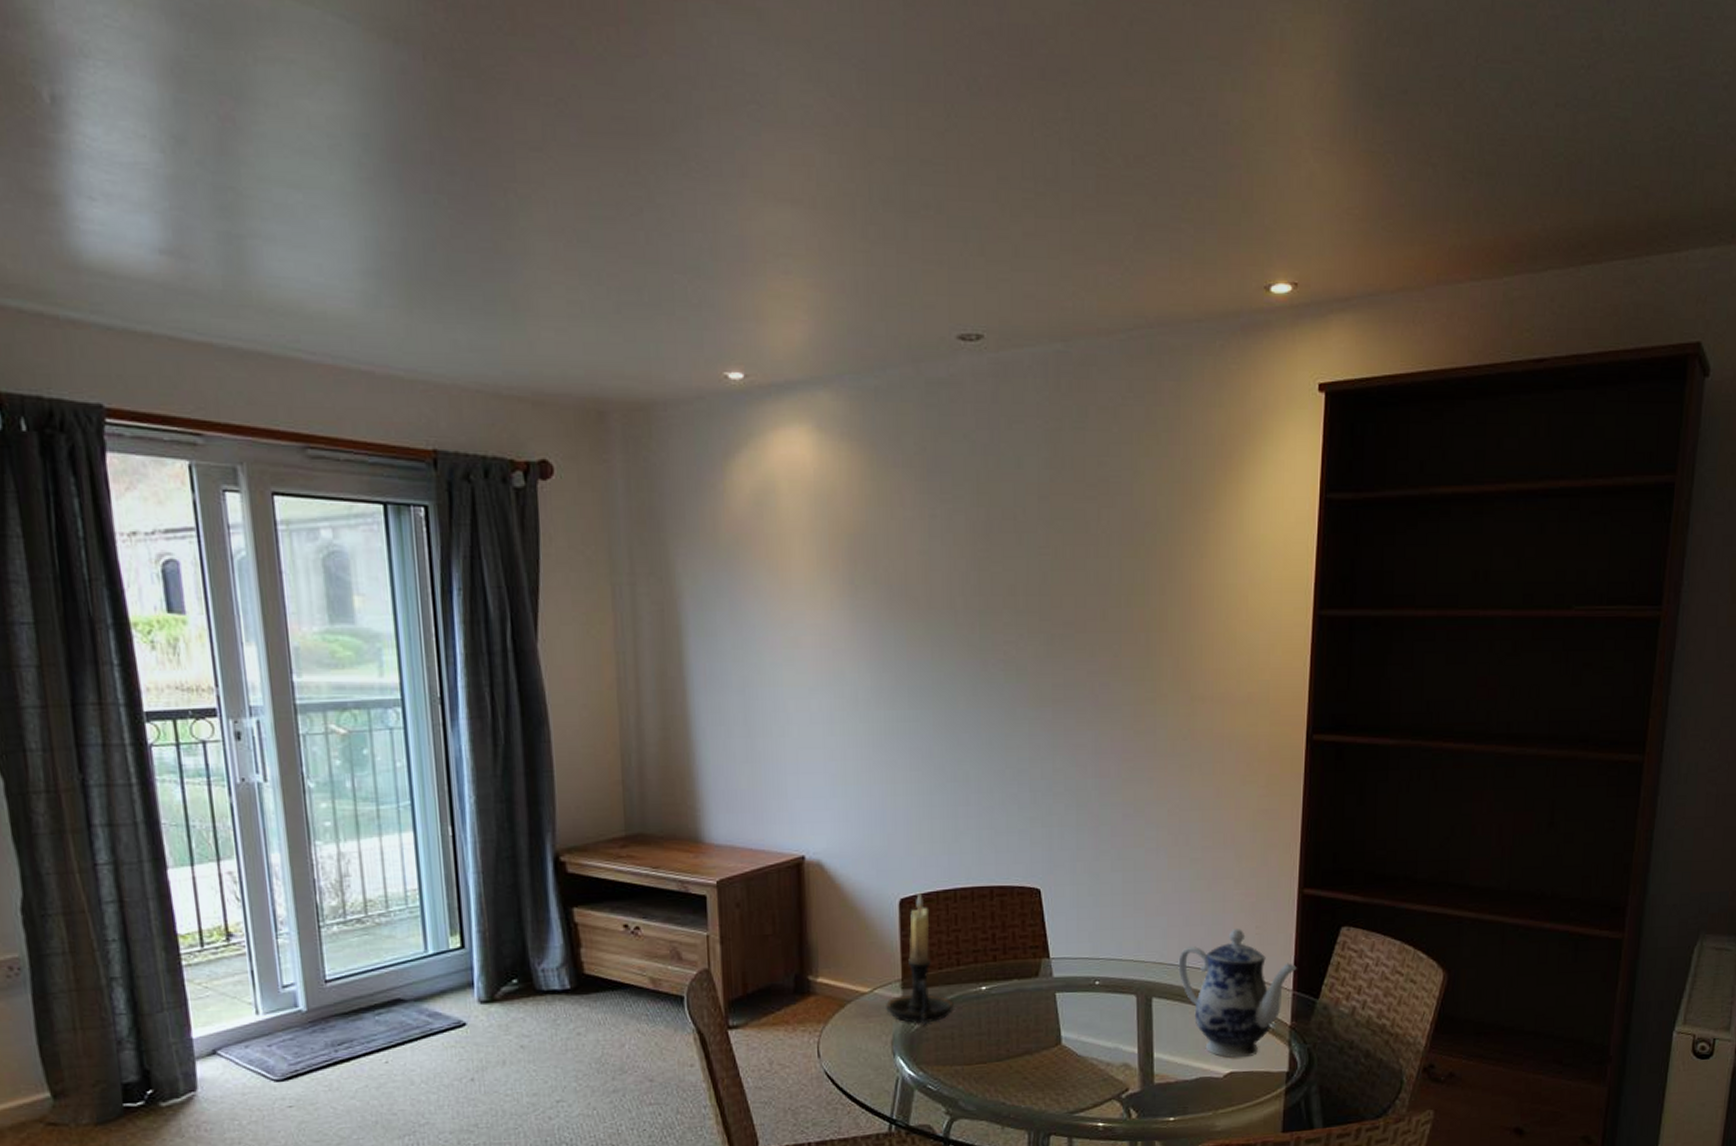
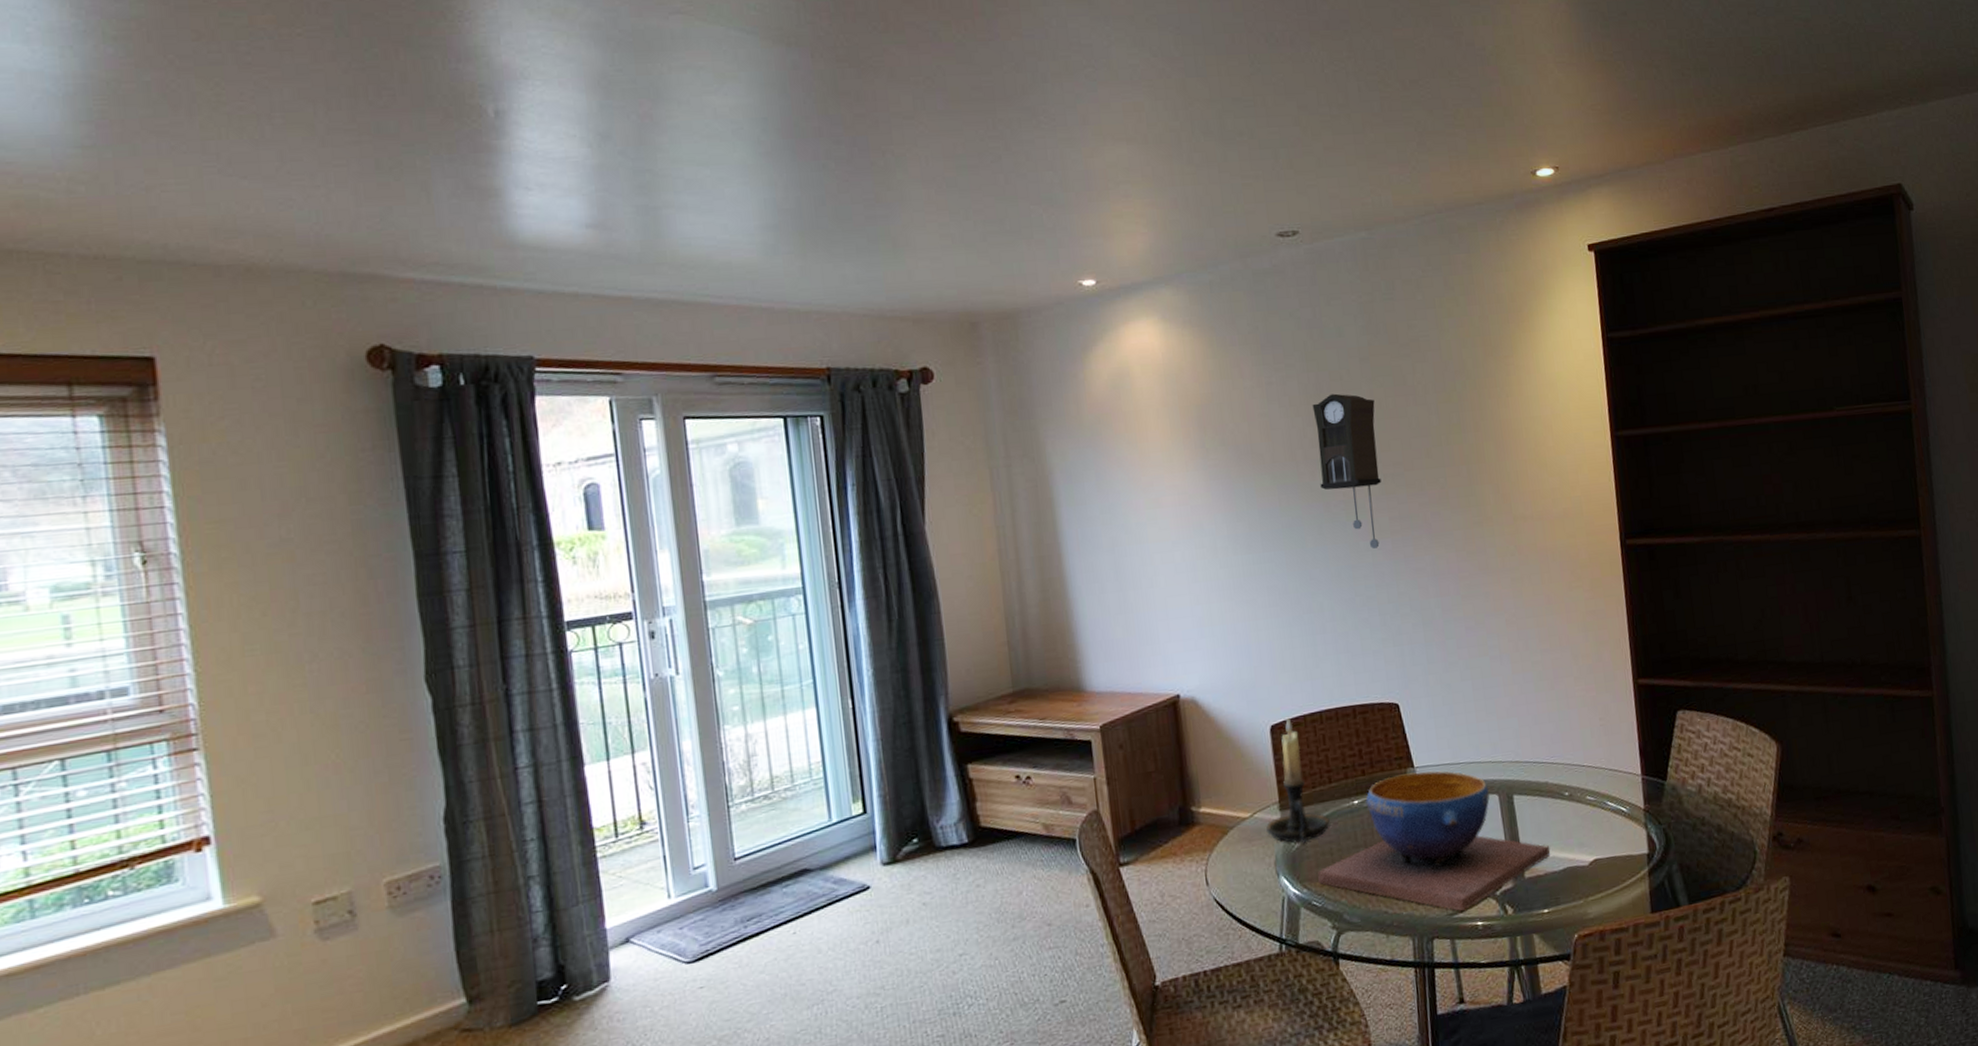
decorative bowl: none [936,963,1184,1110] -> present [1317,771,1551,911]
pendulum clock: none [979,535,1050,717] -> present [1312,393,1381,549]
teapot: present [1178,929,1297,1058] -> none [1532,722,1642,846]

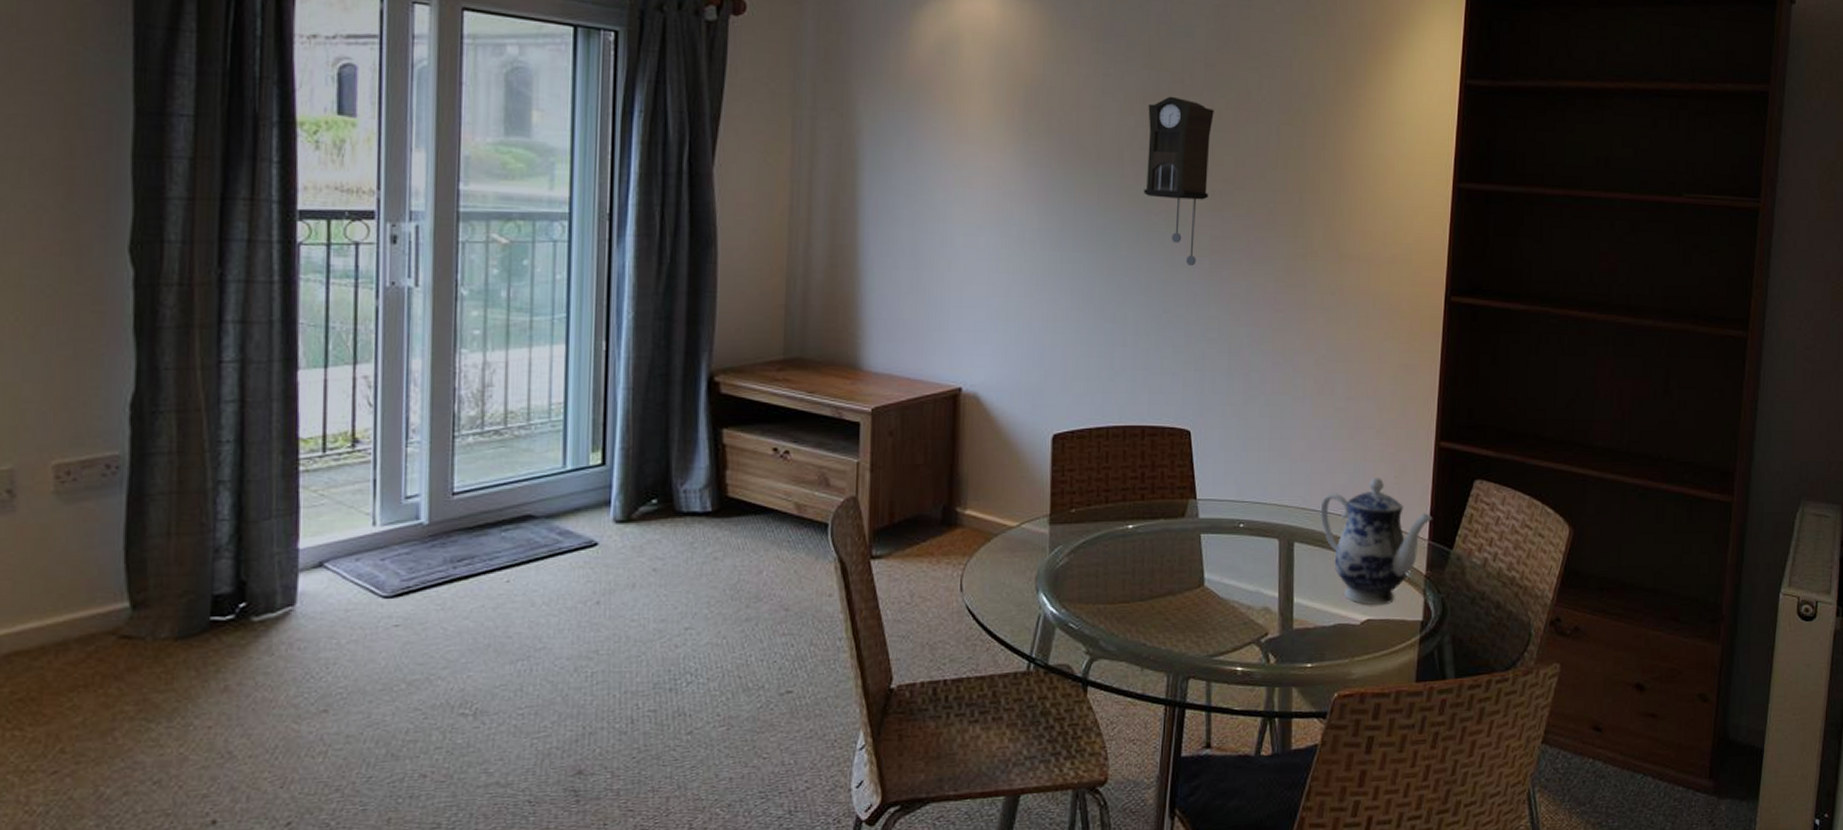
candle holder: present [1266,716,1330,843] -> none [1032,427,1100,562]
decorative bowl: present [1317,771,1551,911] -> none [1079,504,1324,653]
teapot: none [1532,722,1642,846] -> present [1320,478,1432,606]

